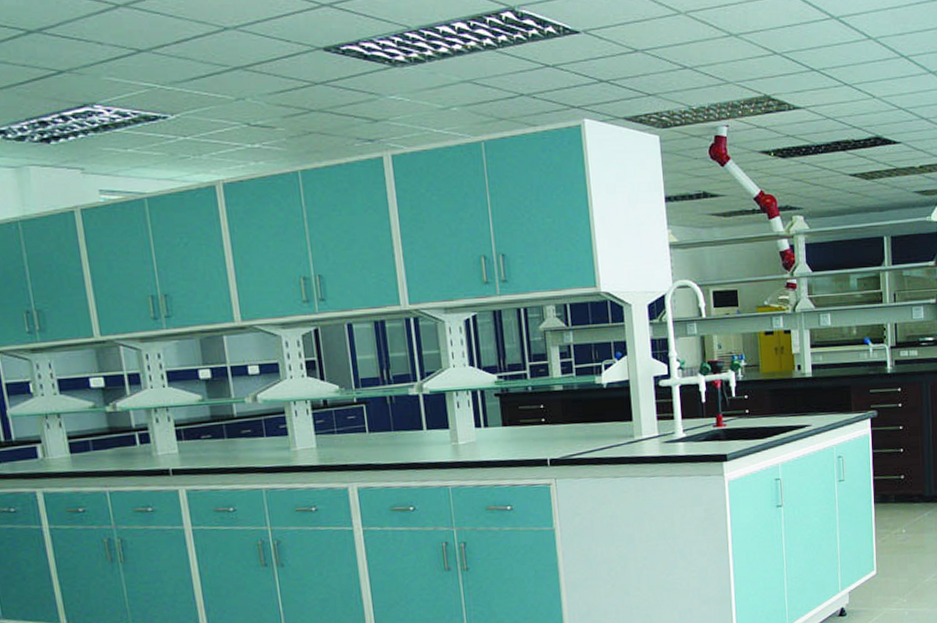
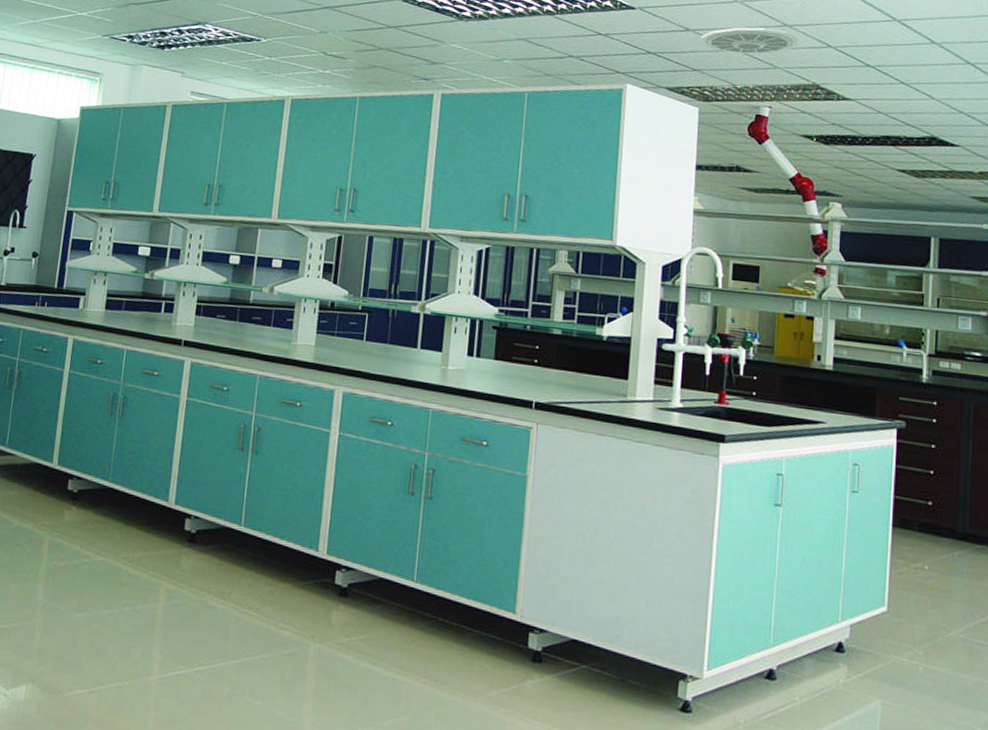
ceiling vent: none [651,40,746,72] -> present [701,27,799,55]

